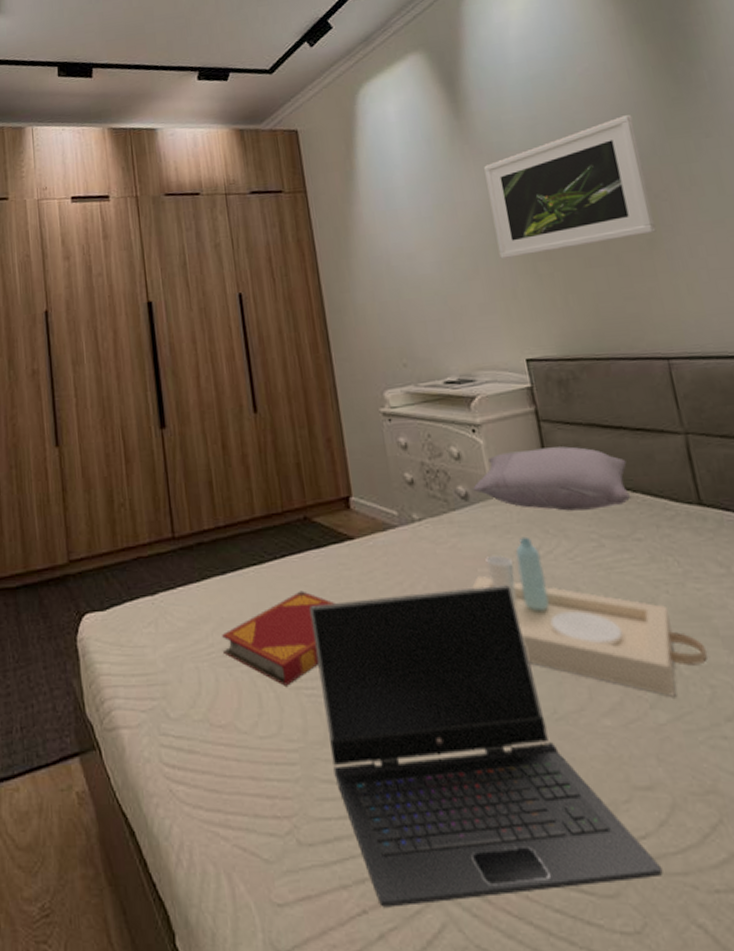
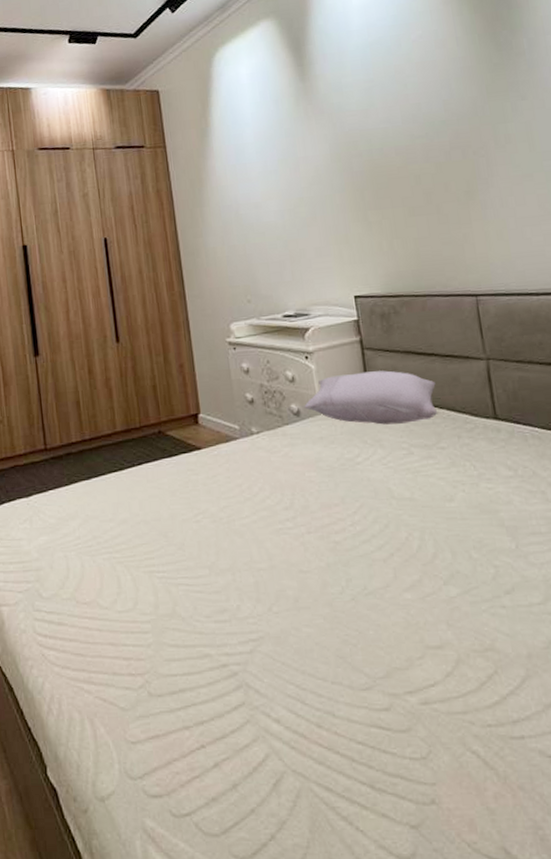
hardback book: present [222,590,336,686] -> none [87,492,184,570]
laptop computer: present [310,584,663,908] -> none [162,485,447,743]
serving tray: present [472,536,708,697] -> none [300,446,494,575]
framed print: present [484,115,657,259] -> none [325,79,473,208]

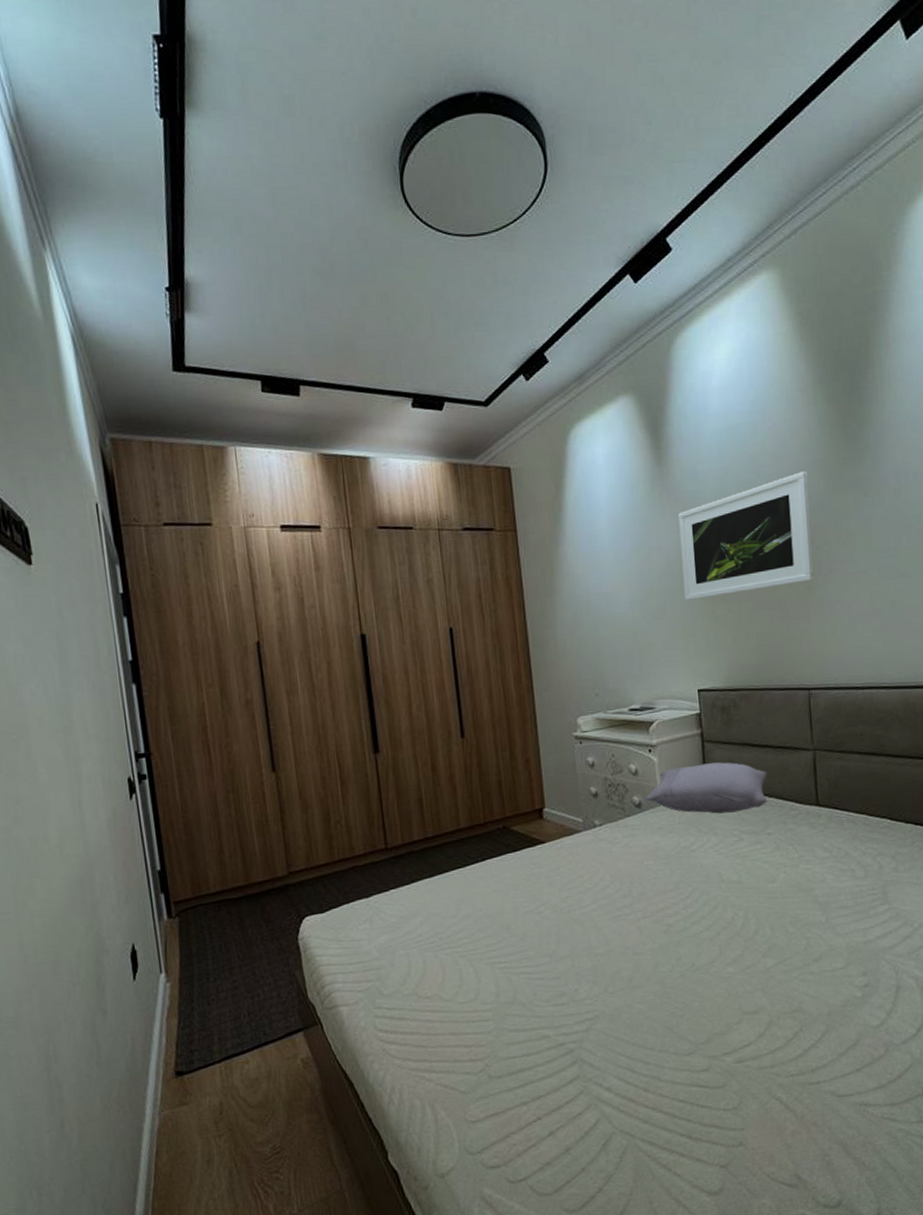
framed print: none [325,79,473,208] -> present [678,471,814,600]

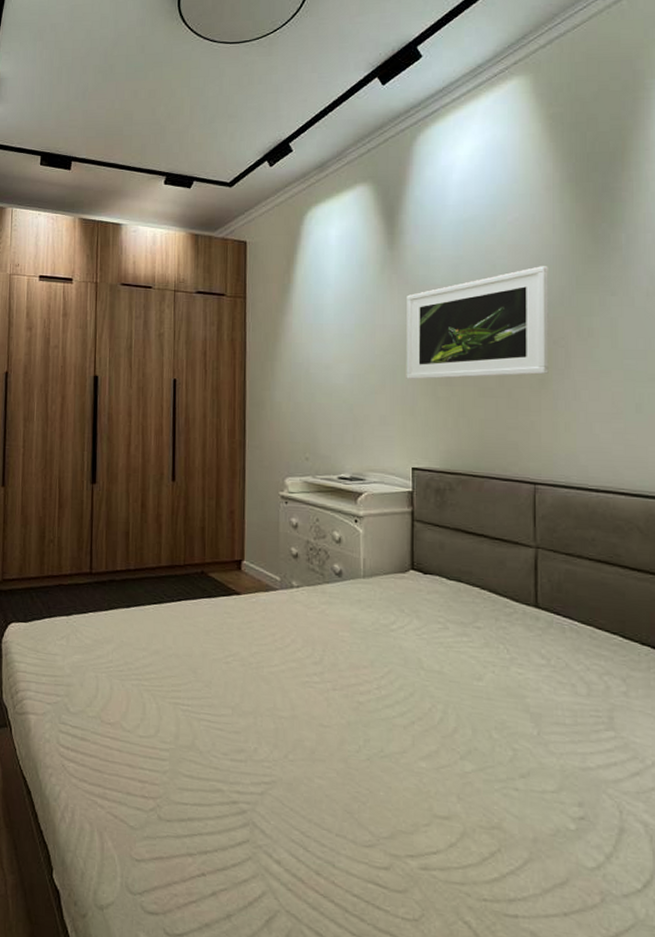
pillow: present [645,762,767,814] -> none [347,542,481,599]

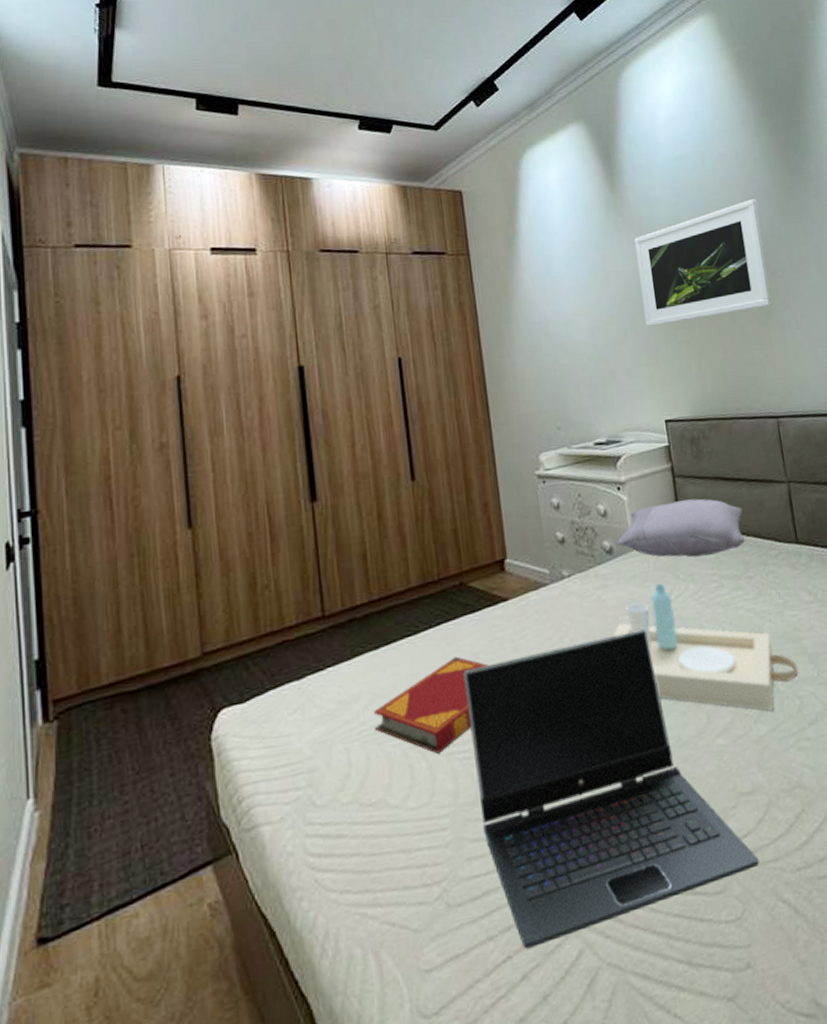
hardback book: none [120,629,217,701] -> present [374,656,489,754]
laptop computer: none [194,641,445,883] -> present [463,628,760,949]
serving tray: none [332,612,517,753] -> present [613,583,799,711]
pillow: none [347,542,481,599] -> present [616,498,745,558]

